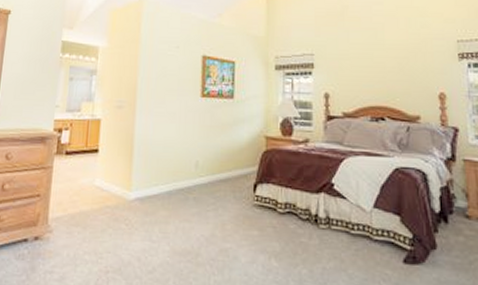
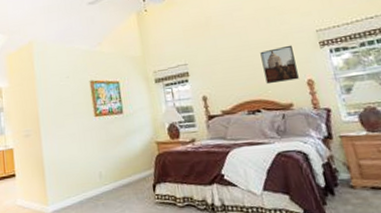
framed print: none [394,51,431,91] -> present [260,45,299,84]

